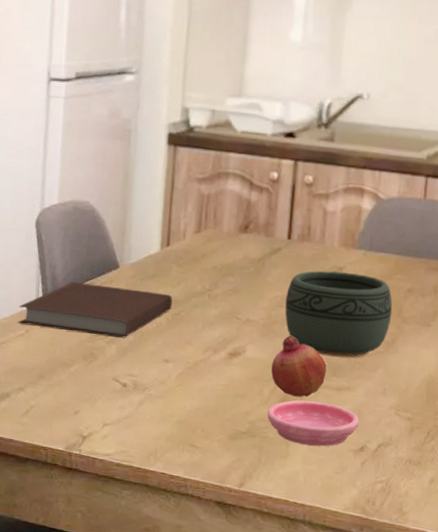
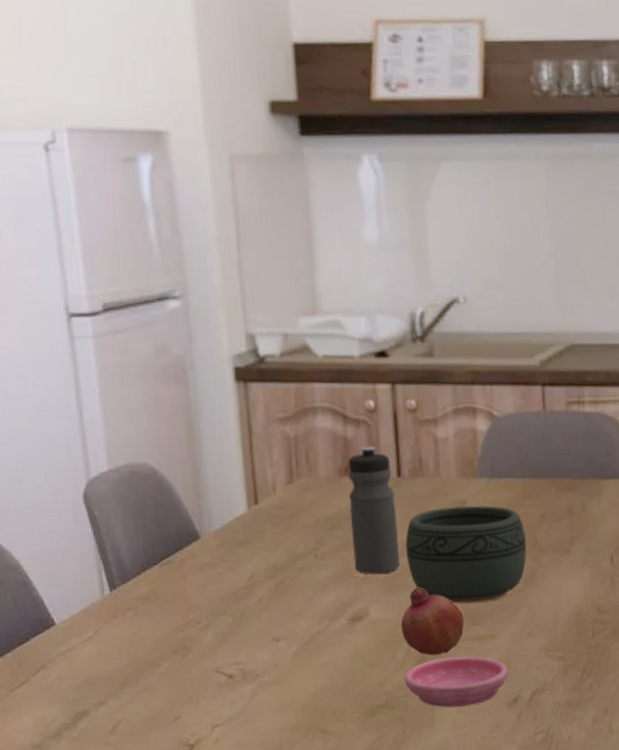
notebook: present [18,282,173,338] -> none [79,561,273,625]
water bottle: none [240,210,284,320] -> present [348,446,401,574]

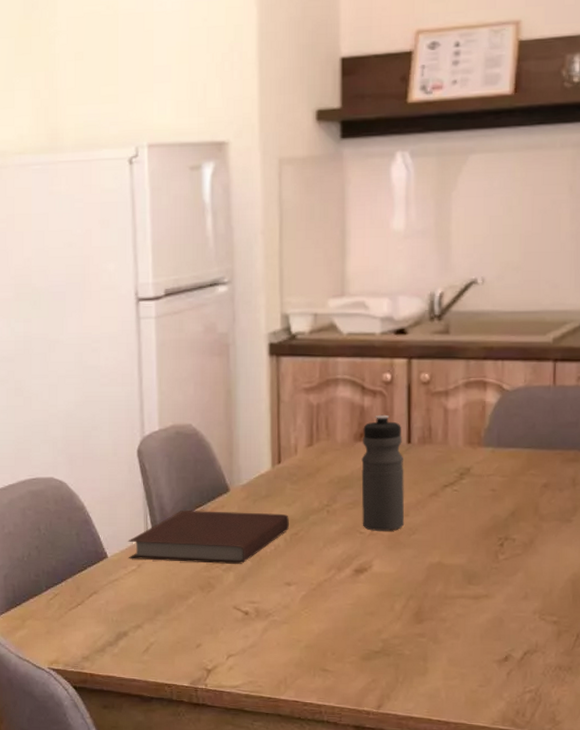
notebook: none [79,561,273,625] -> present [128,511,289,564]
fruit: present [400,587,465,655] -> none [401,546,461,609]
bowl: present [405,506,527,604] -> none [411,473,528,564]
saucer: present [405,656,508,708] -> none [401,613,501,660]

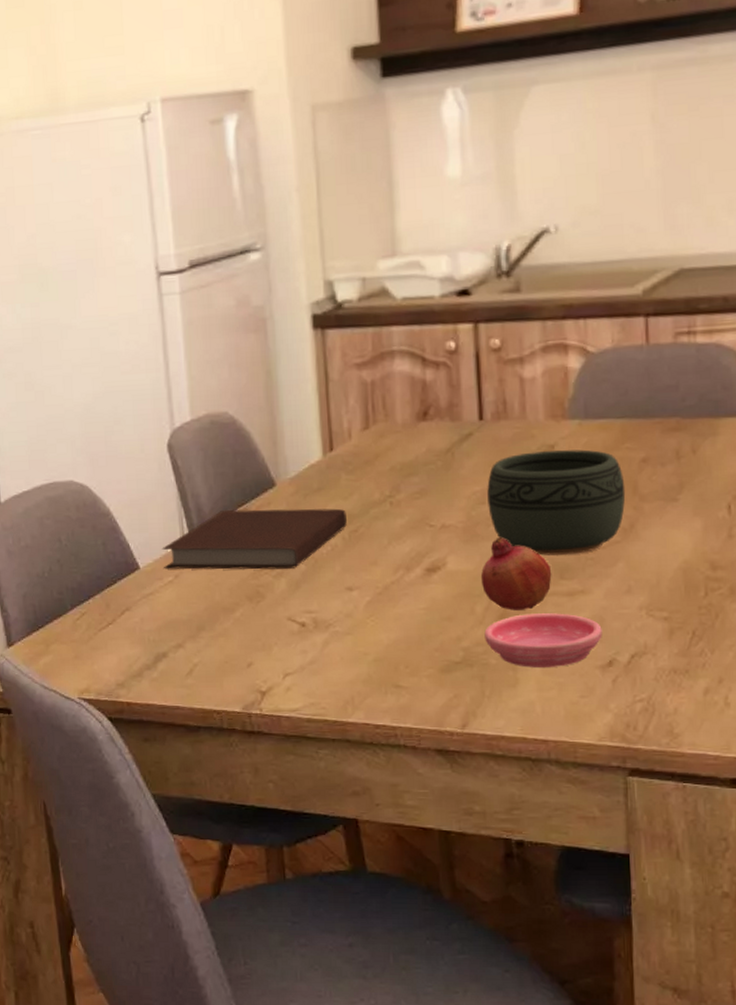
water bottle: present [361,414,405,531] -> none [426,388,481,523]
fruit: none [401,546,461,609] -> present [480,537,552,610]
saucer: none [401,613,501,660] -> present [484,613,602,668]
bowl: none [411,473,528,564] -> present [487,449,626,556]

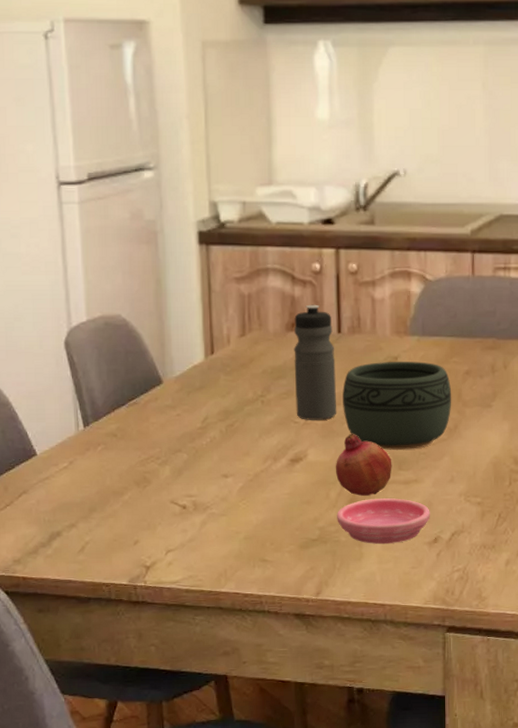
notebook: present [162,508,347,570] -> none [58,404,224,458]
water bottle: none [426,388,481,523] -> present [294,304,337,420]

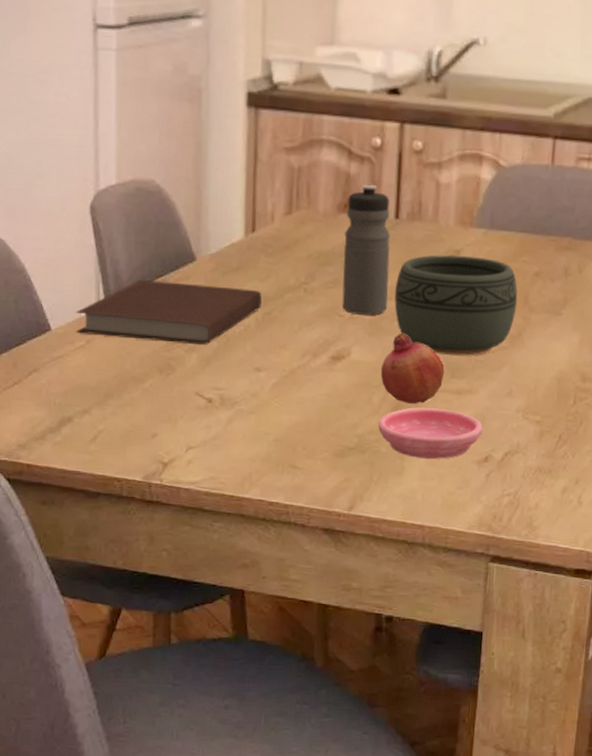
notebook: none [58,404,224,458] -> present [75,280,262,345]

